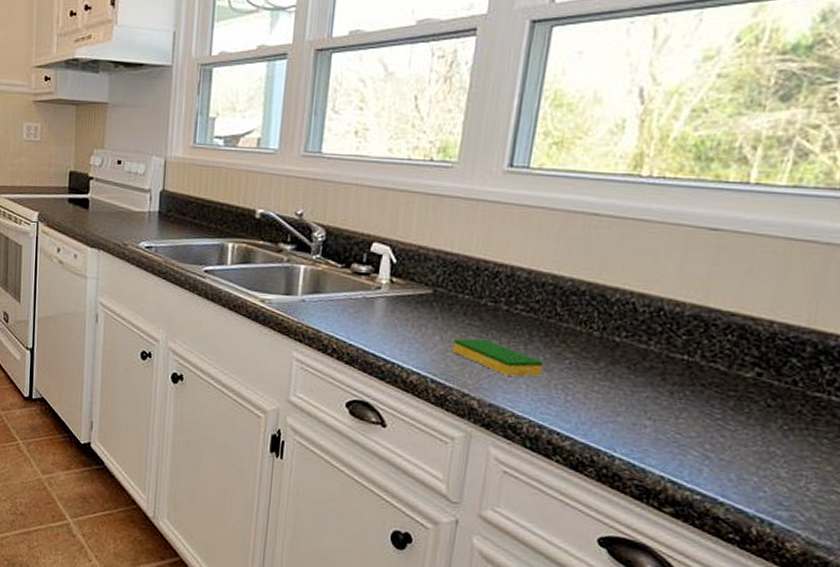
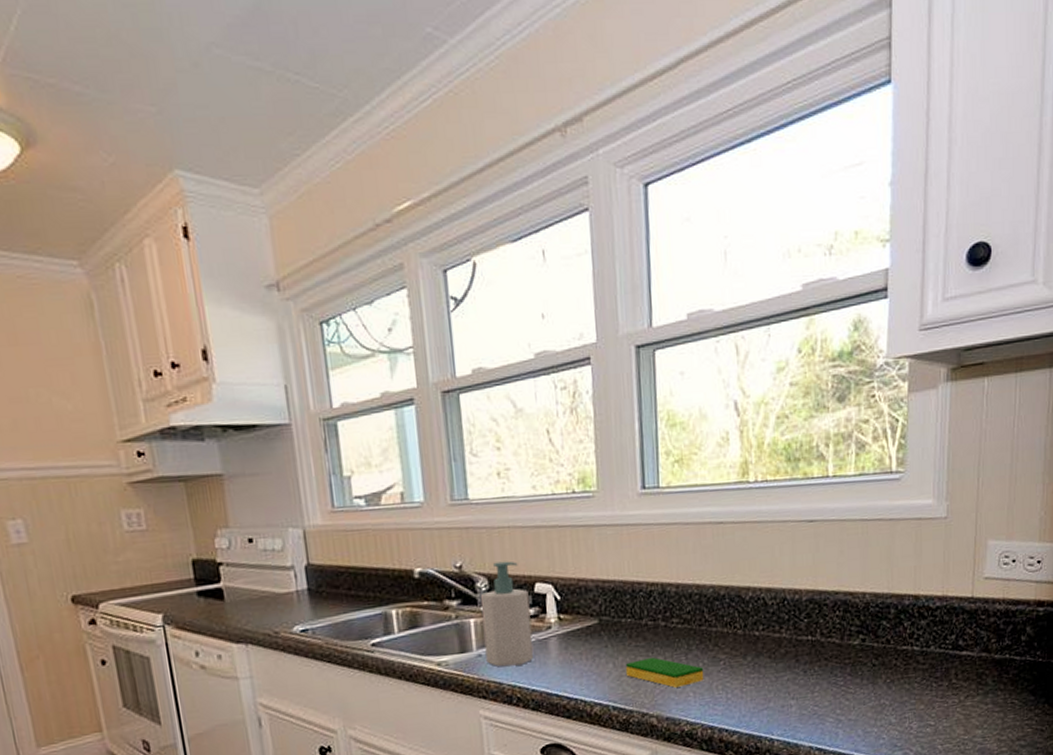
soap bottle: none [309,216,364,318] -> present [480,561,534,667]

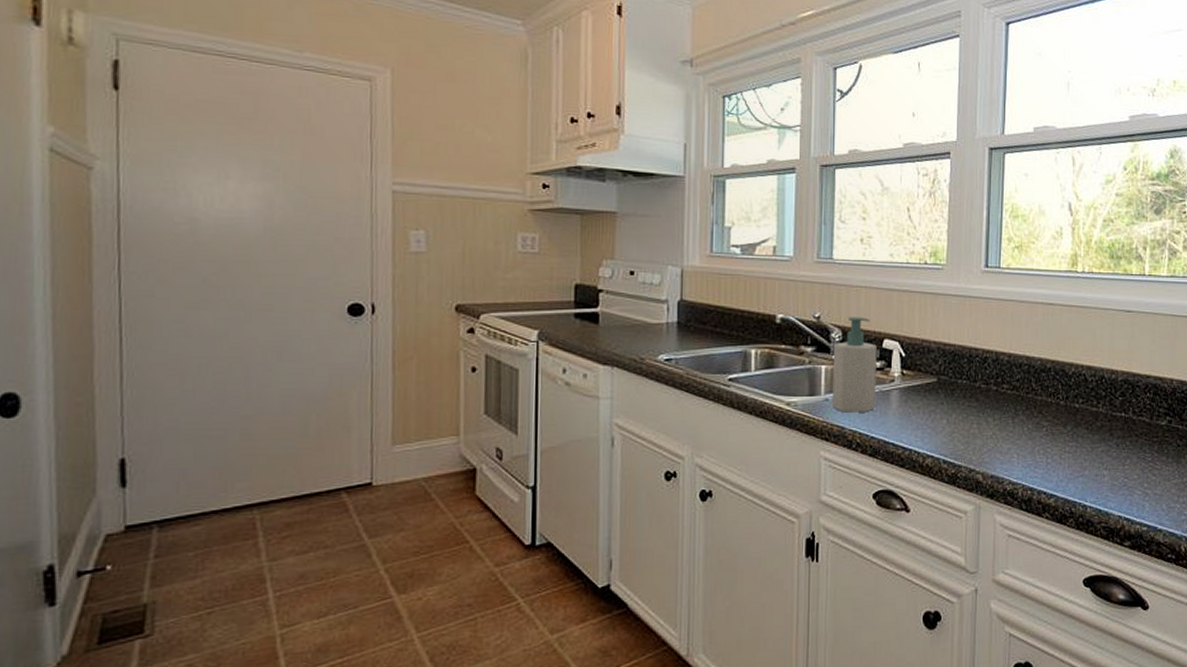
dish sponge: present [625,657,704,688] -> none [957,417,1028,448]

